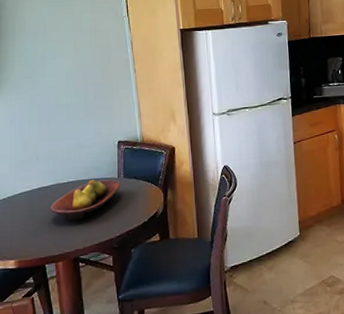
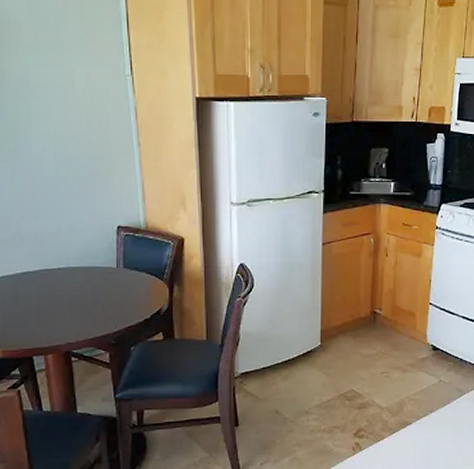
fruit bowl: present [50,179,121,221] -> none [37,268,120,312]

